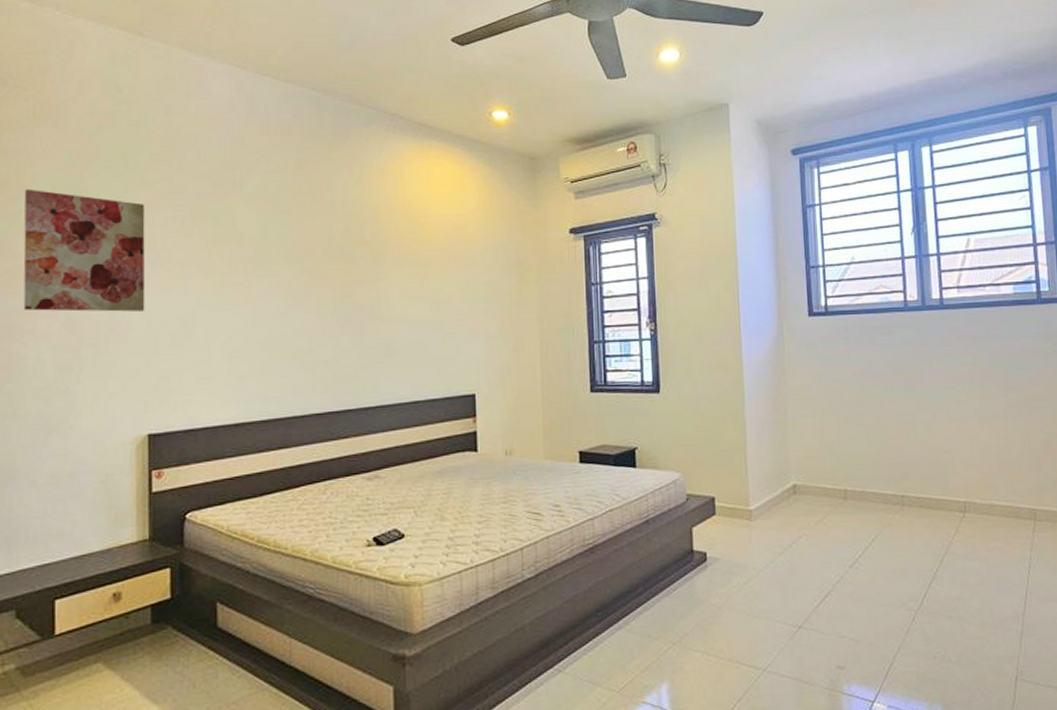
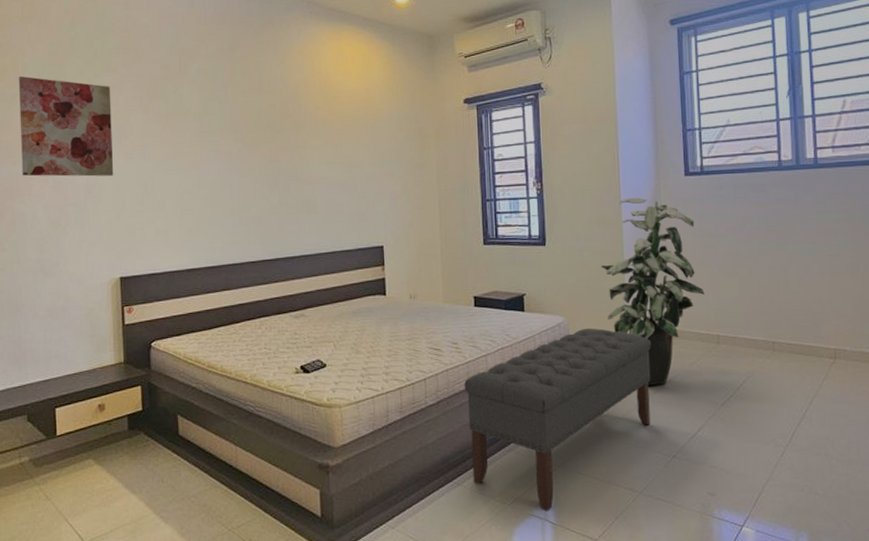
bench: none [567,484,775,698] -> present [464,328,652,511]
indoor plant: none [719,339,831,547] -> present [600,197,705,385]

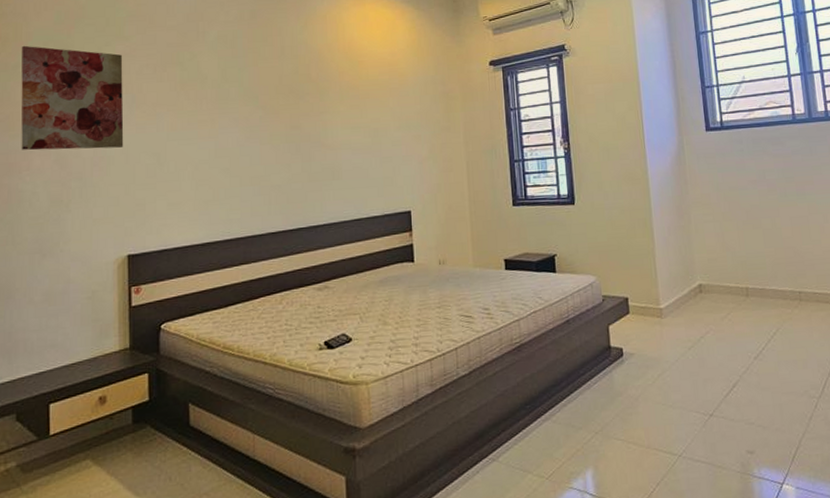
bench: present [464,328,652,511] -> none [497,286,686,483]
indoor plant: present [600,197,705,385] -> none [629,153,732,342]

